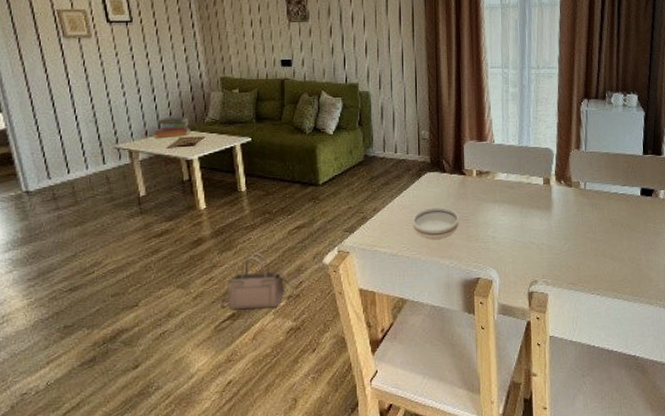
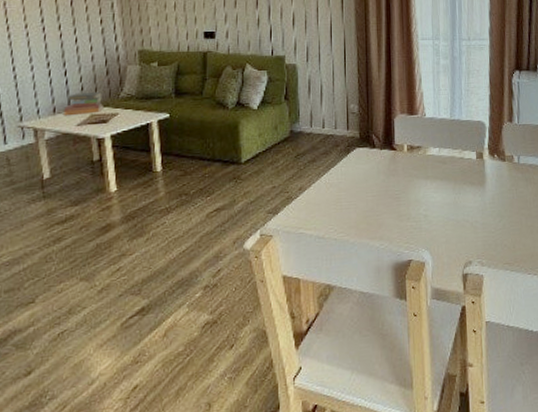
handbag: present [221,252,295,311] -> none [129,238,213,304]
bowl: present [412,207,460,240] -> none [340,184,391,220]

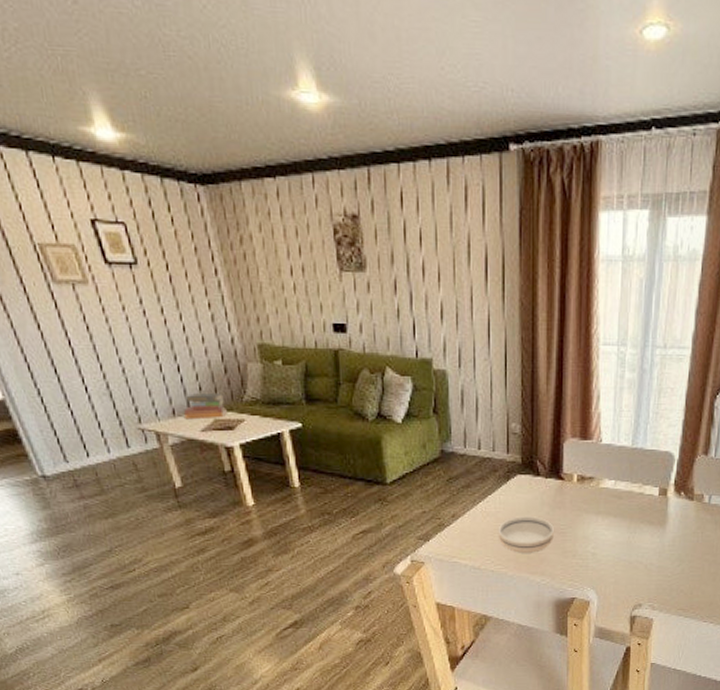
bowl: none [340,184,391,220] -> present [498,516,555,553]

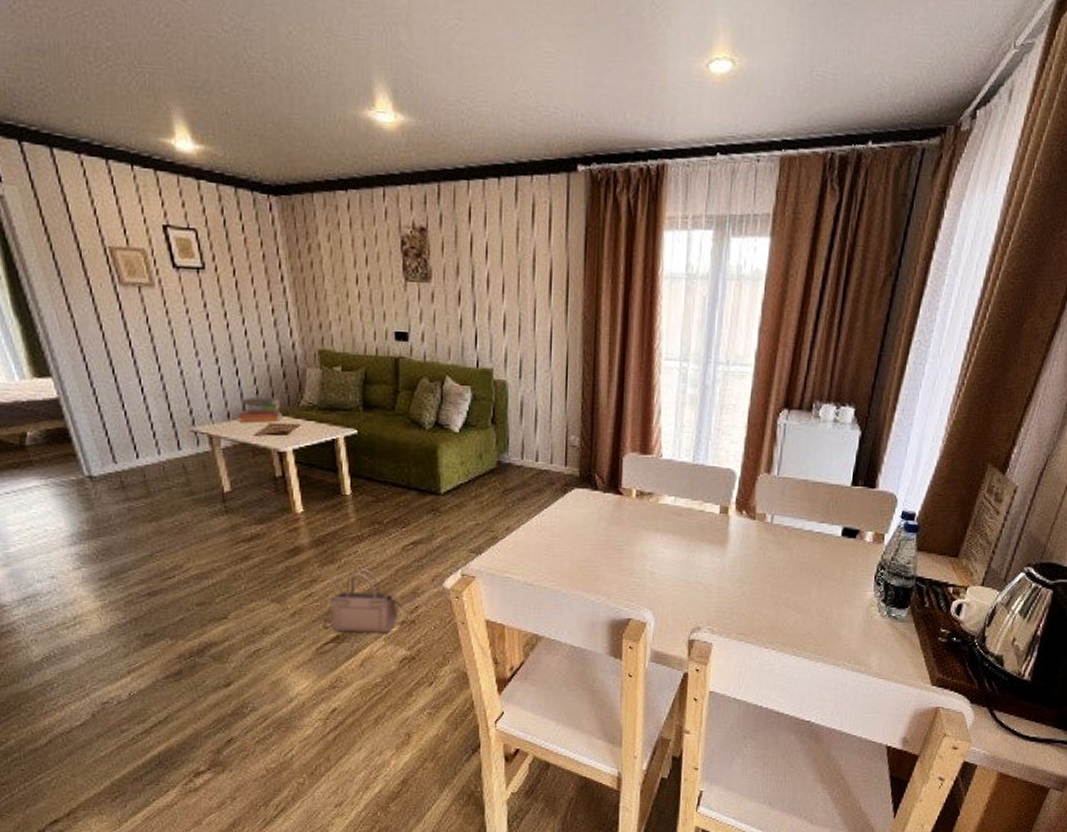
handbag: none [281,557,364,618] -> present [323,568,410,633]
bowl: present [498,516,555,553] -> none [552,531,612,570]

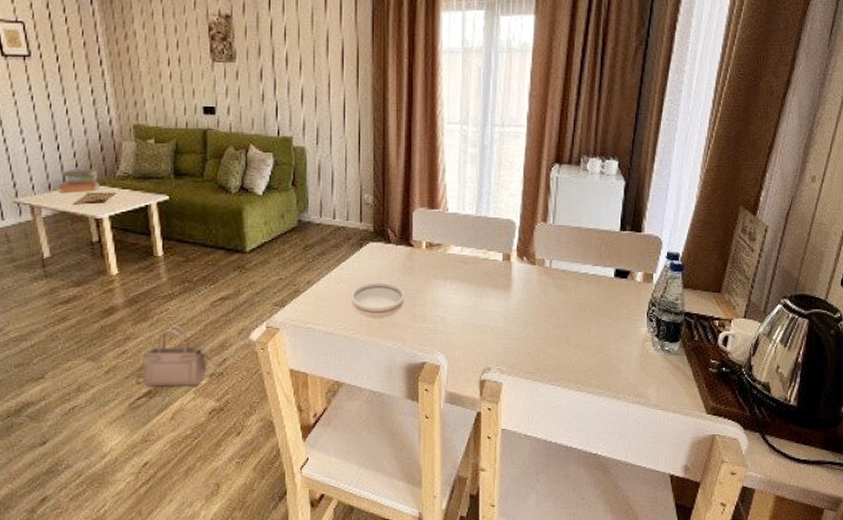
bowl: none [552,531,612,570] -> present [351,282,406,318]

